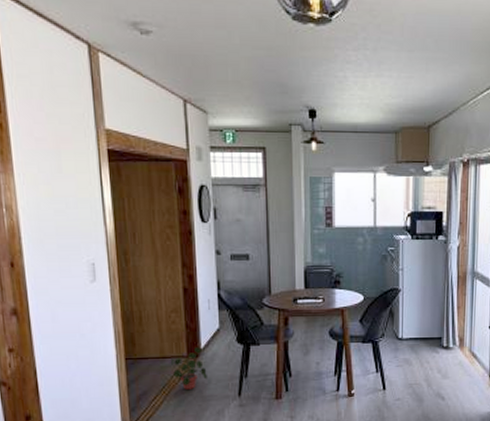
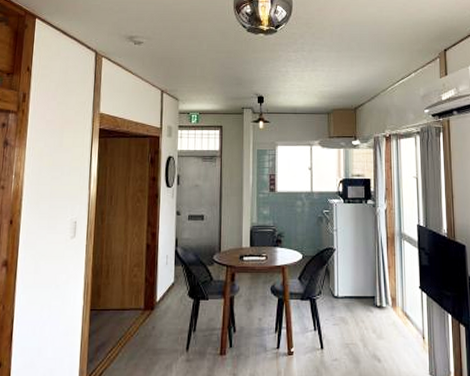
potted plant: present [171,347,207,389] -> none [129,300,160,342]

